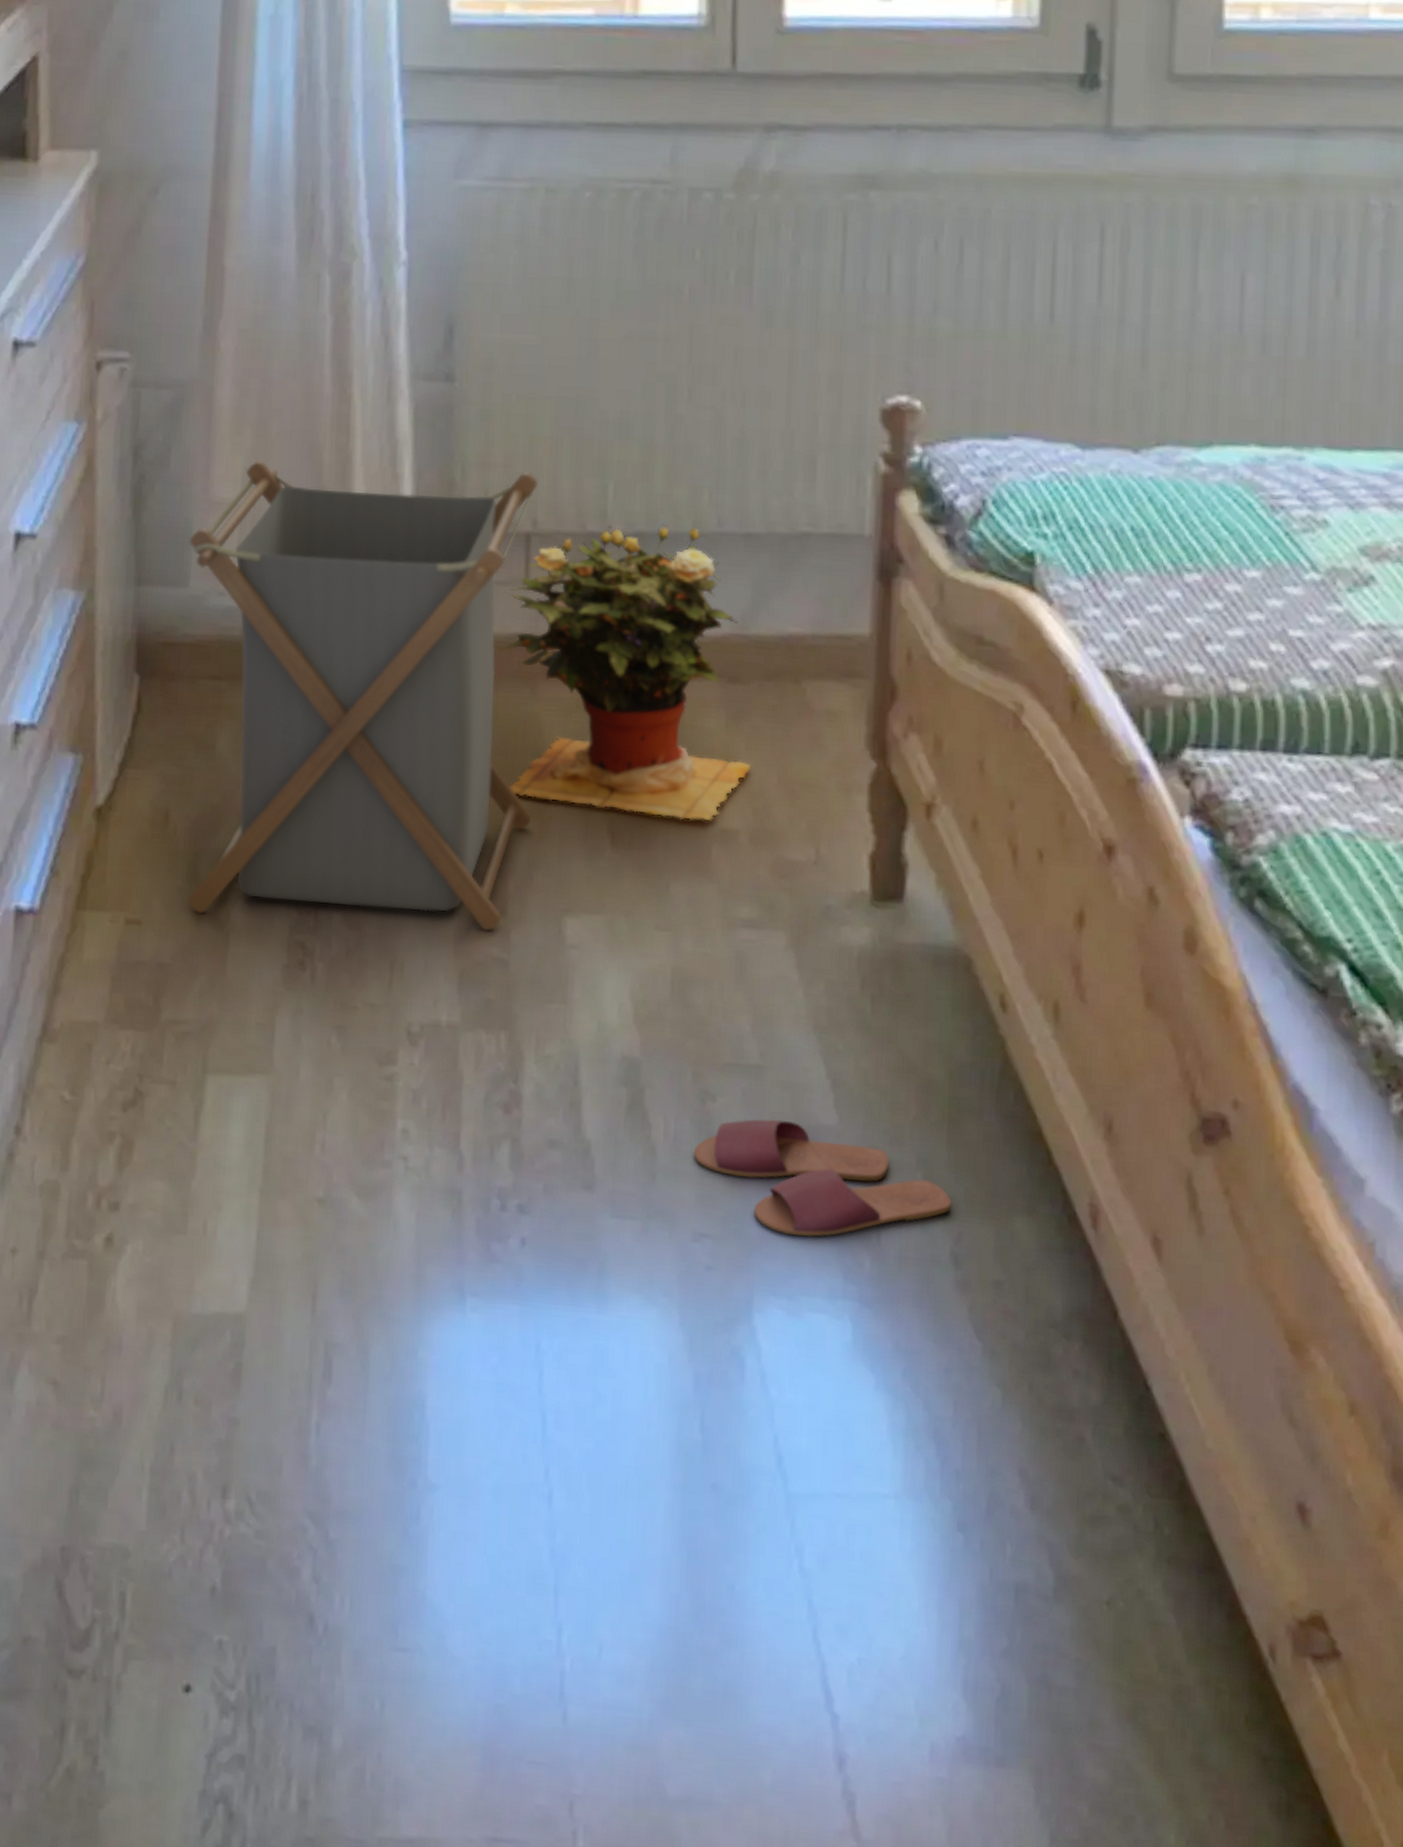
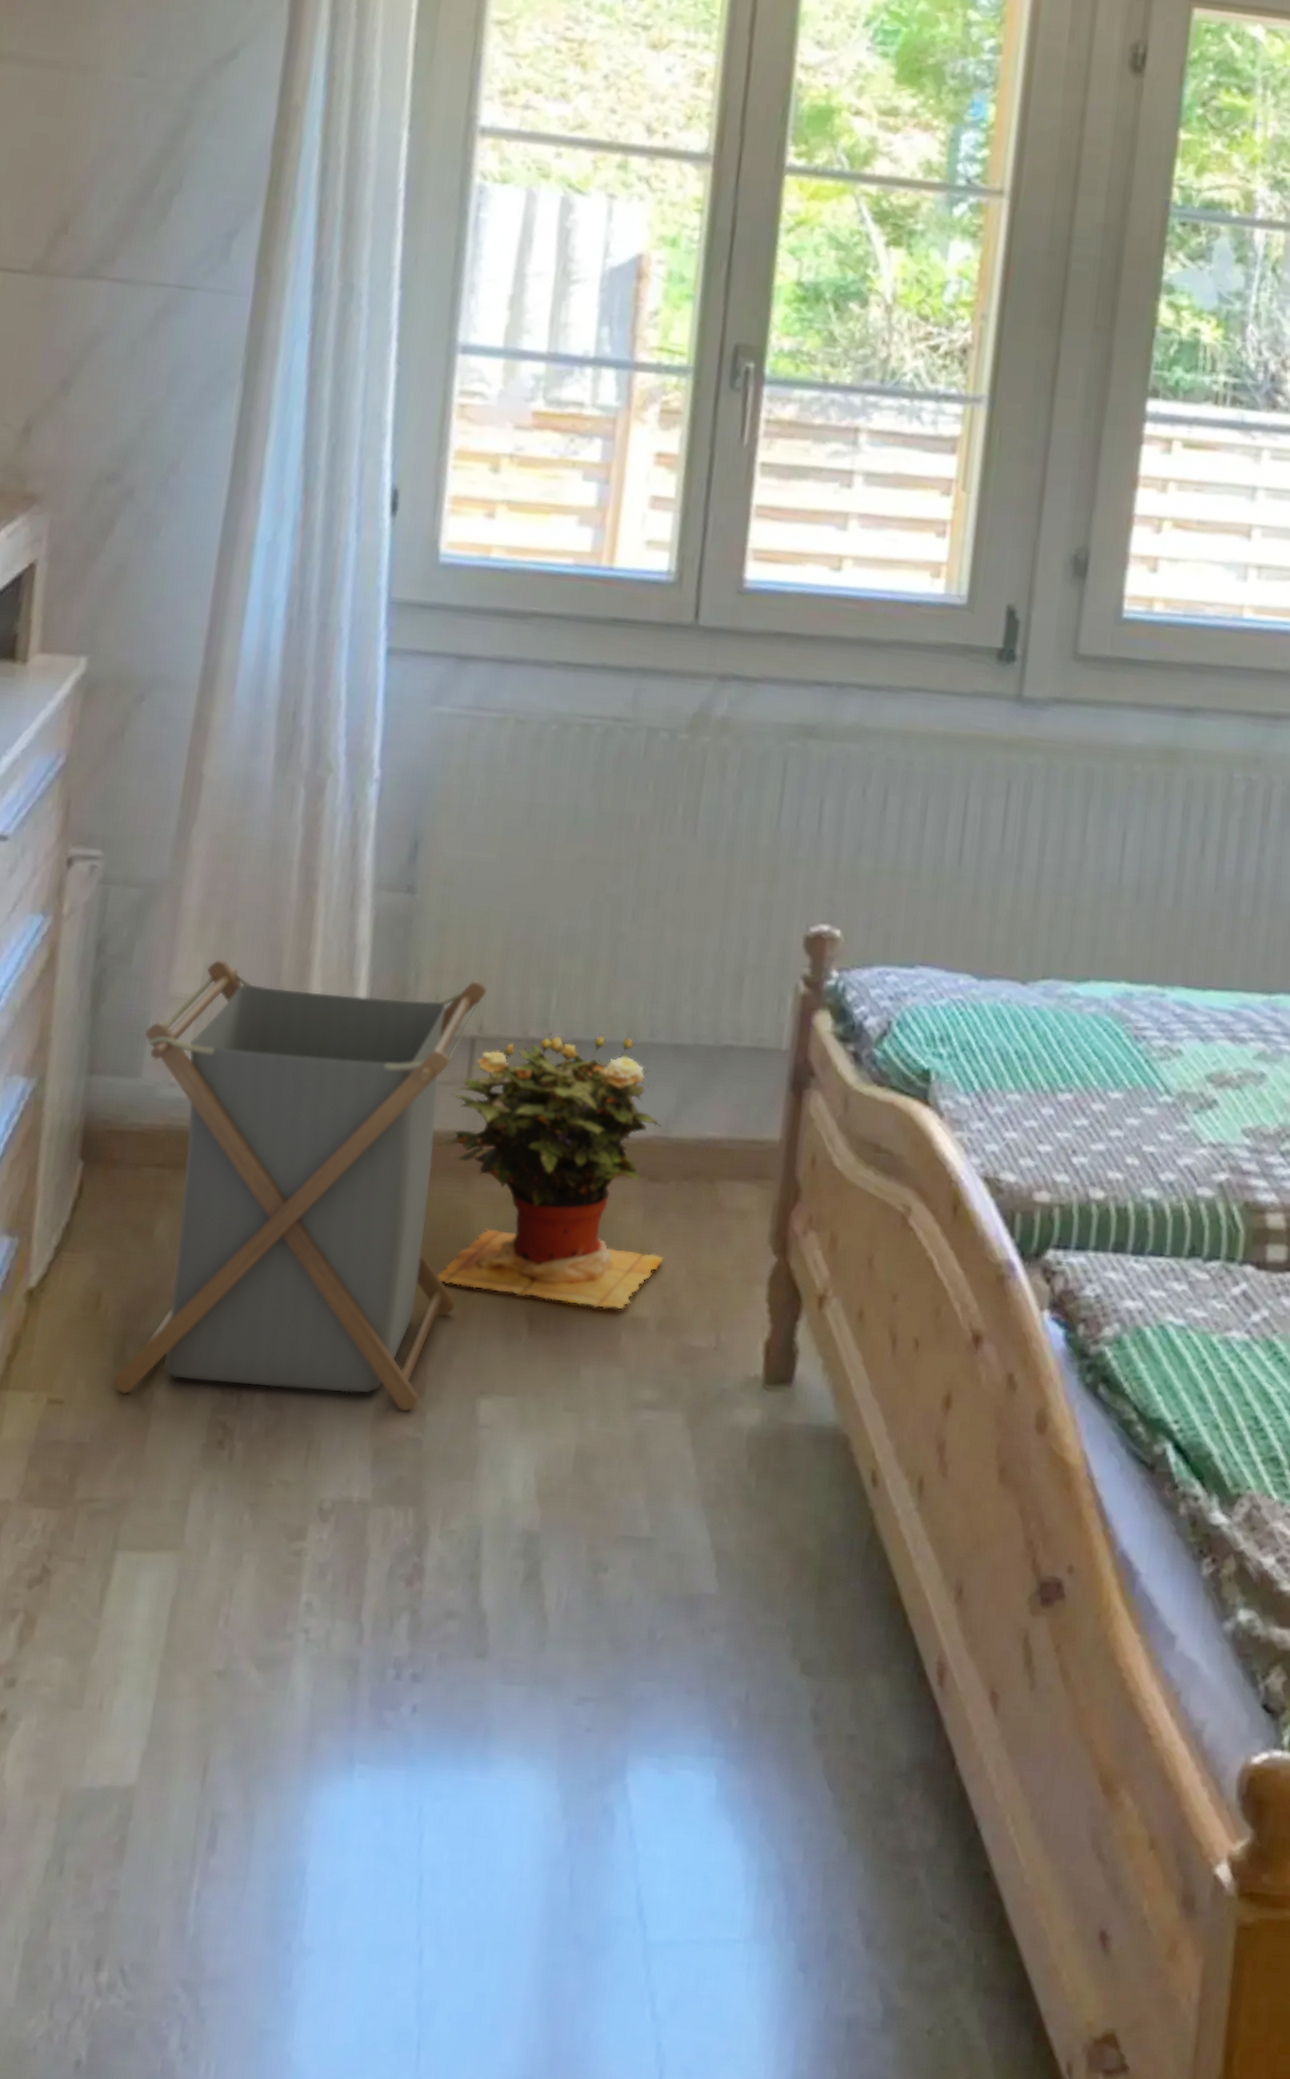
slippers: present [694,1119,952,1237] -> none [583,1588,816,1699]

